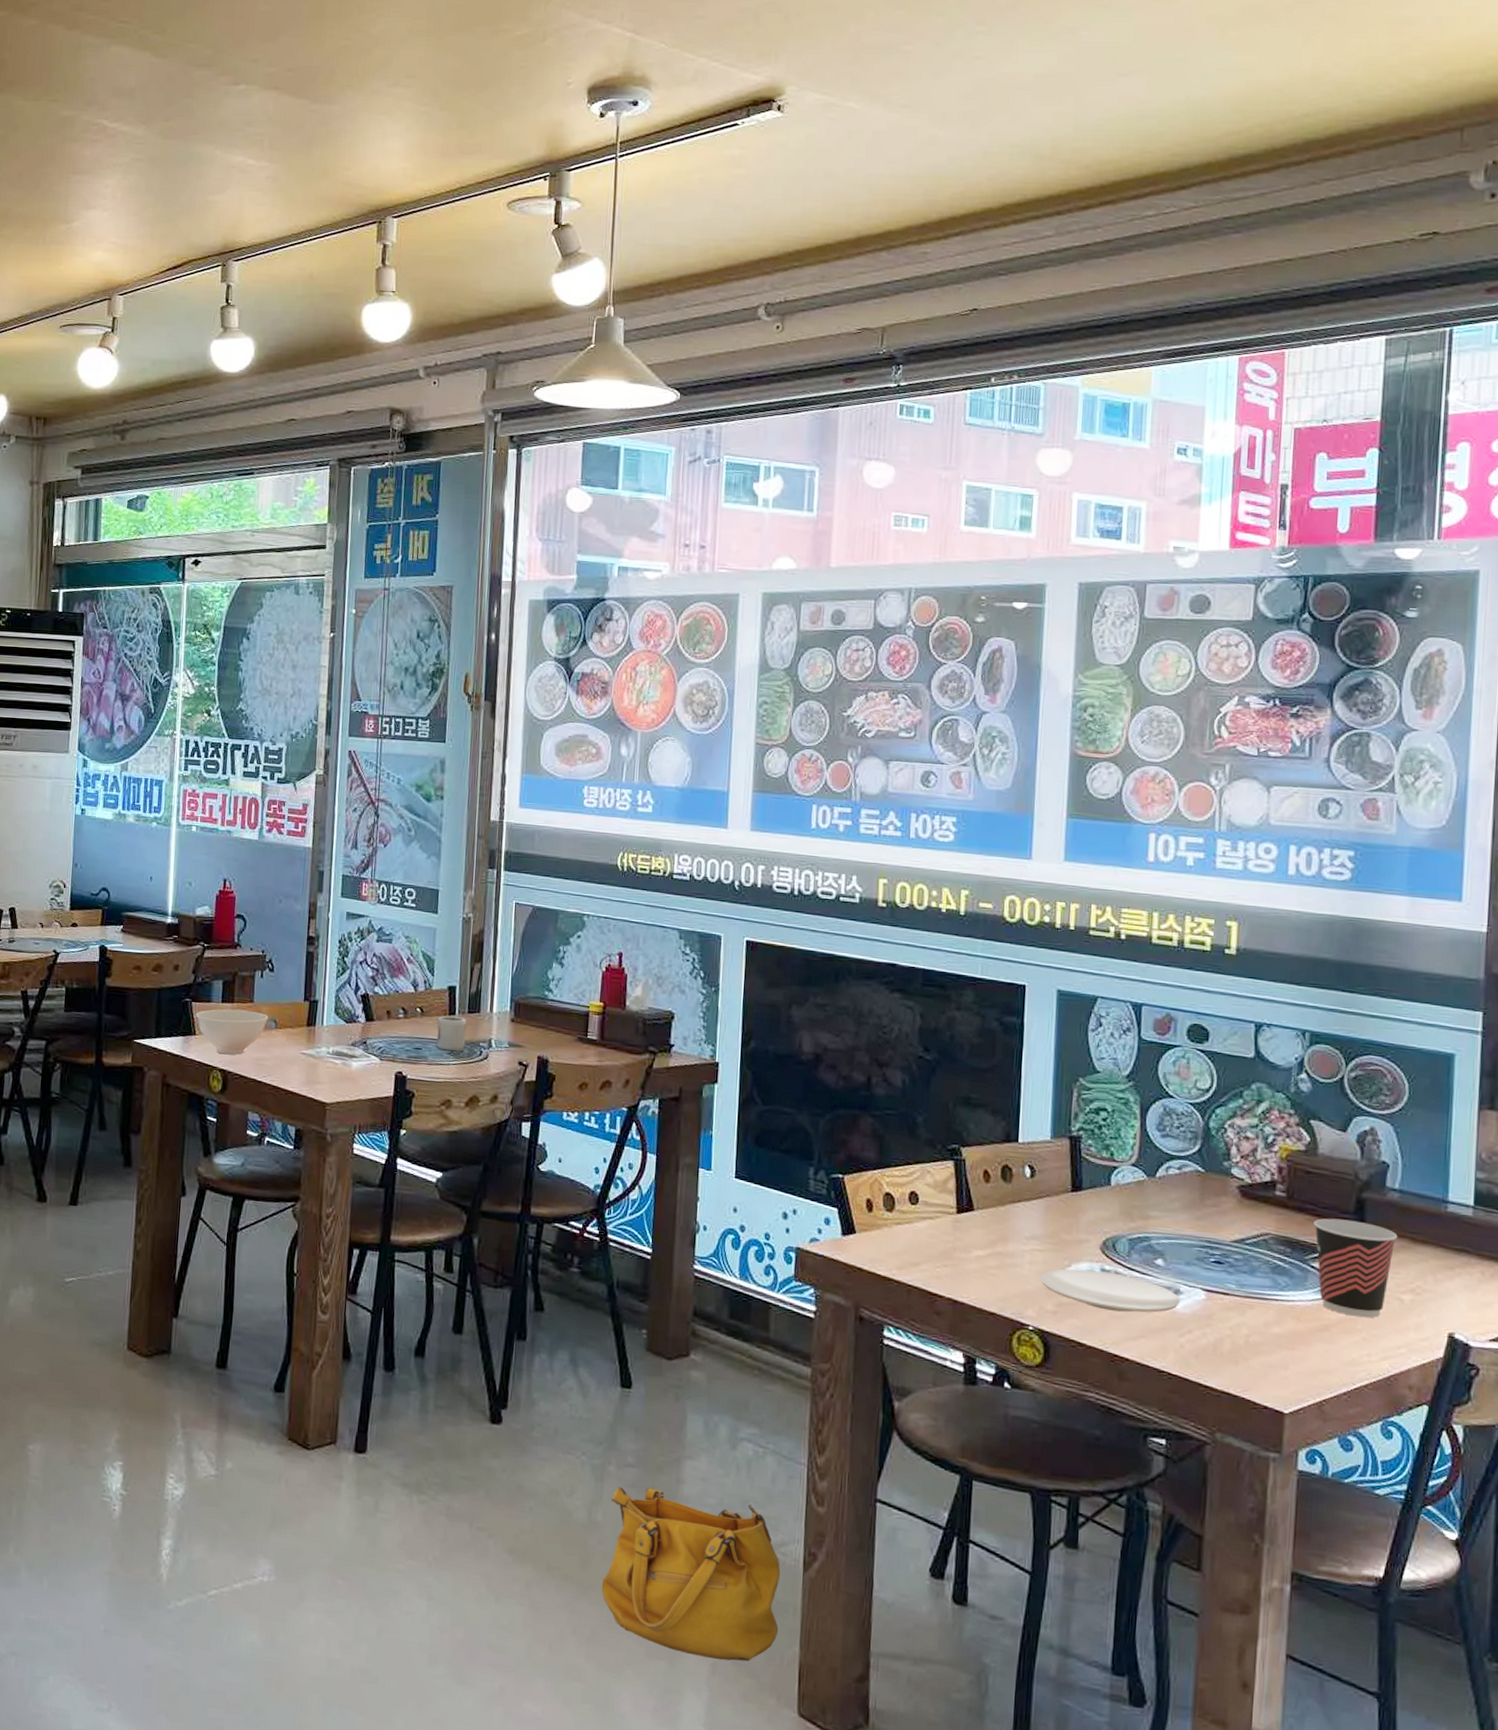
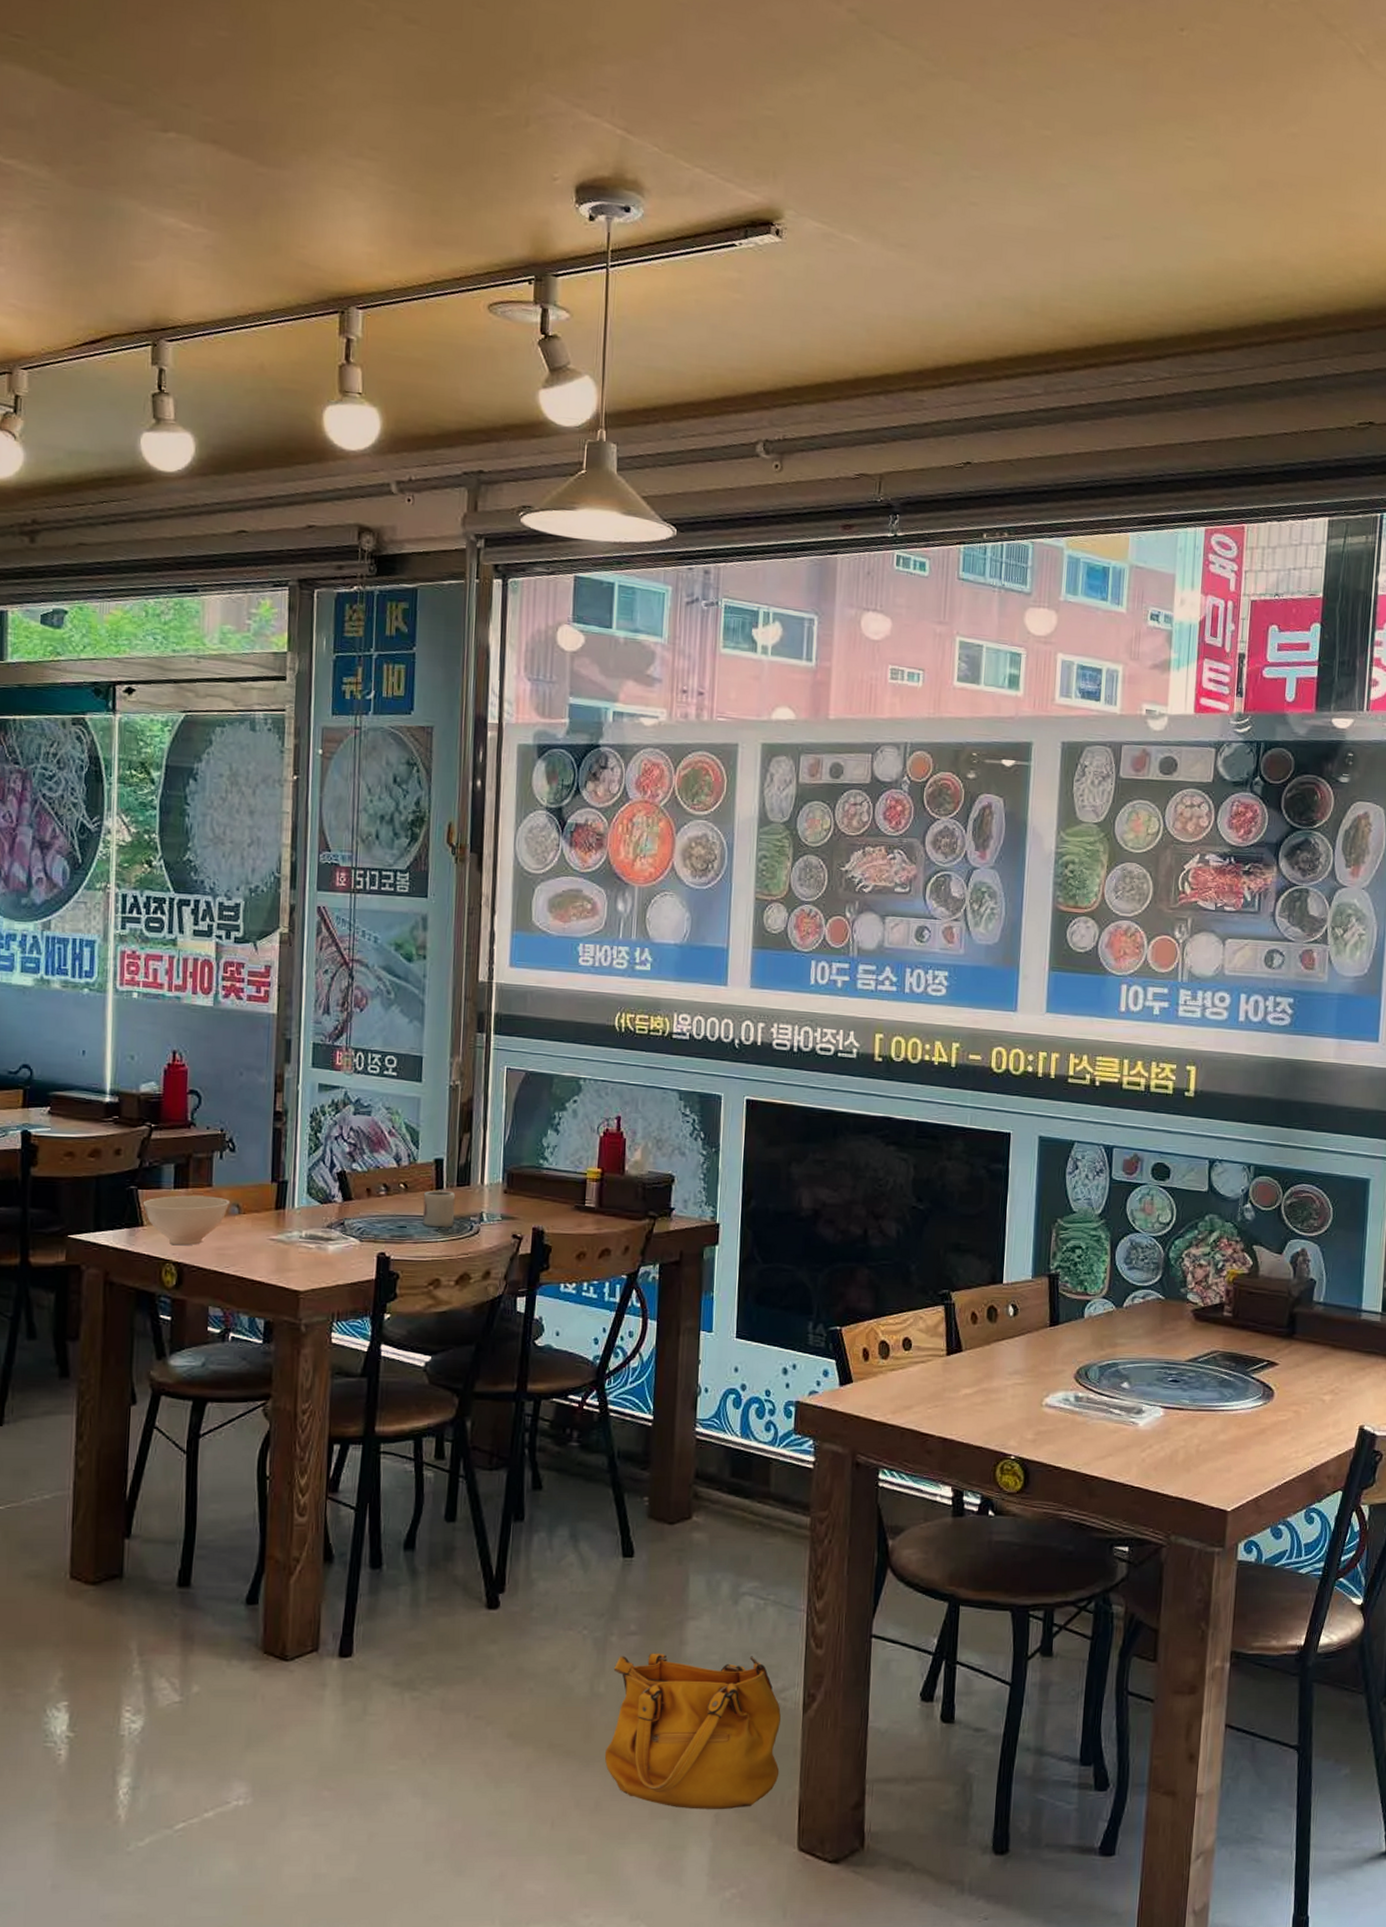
plate: present [1040,1268,1181,1313] -> none [1021,1398,1143,1434]
cup: present [1313,1218,1398,1319] -> none [1254,1333,1322,1419]

